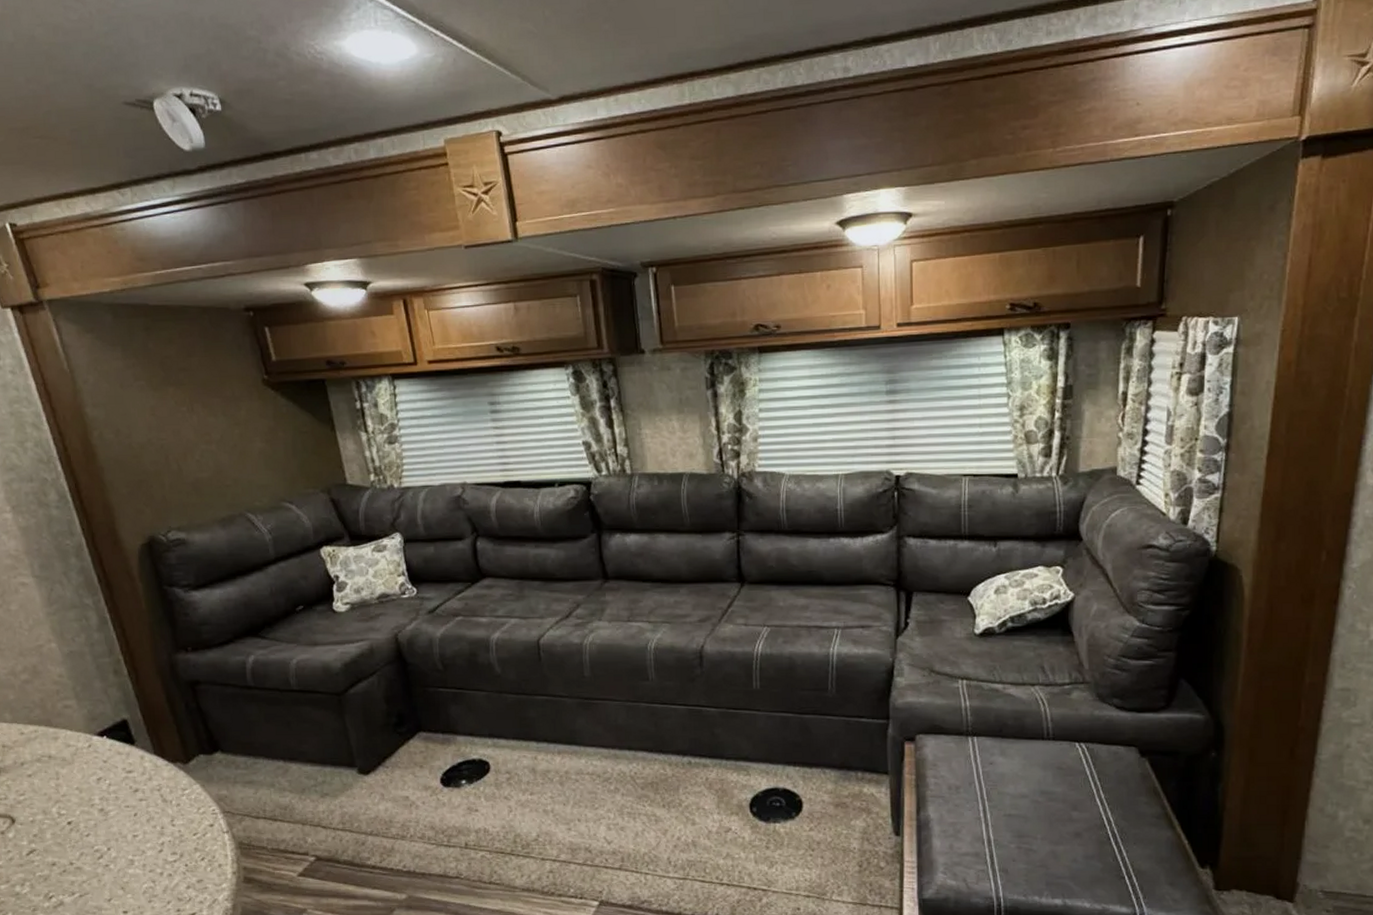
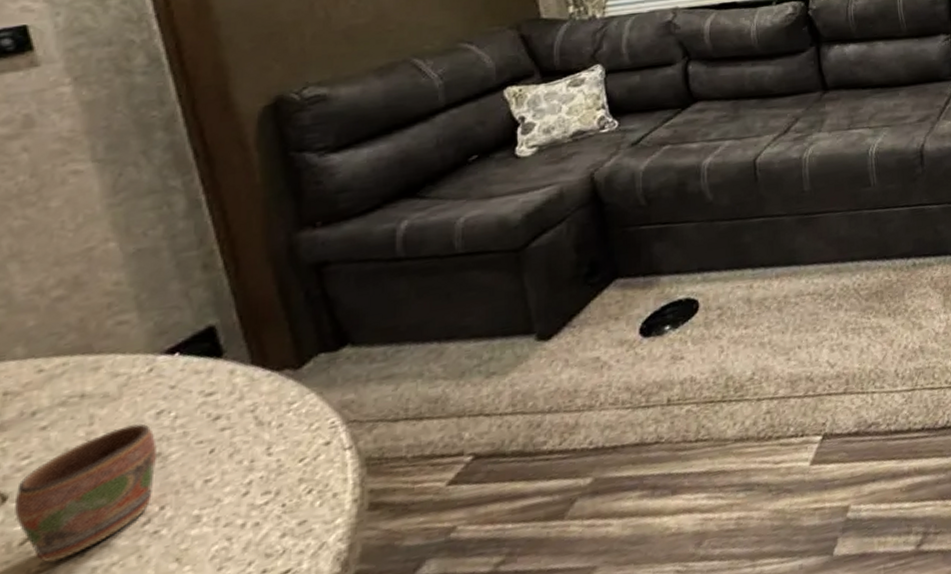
mug: none [20,784,102,872] -> present [15,423,157,563]

